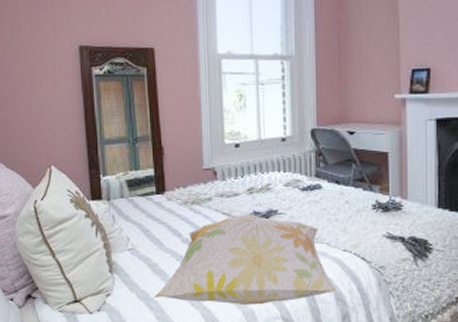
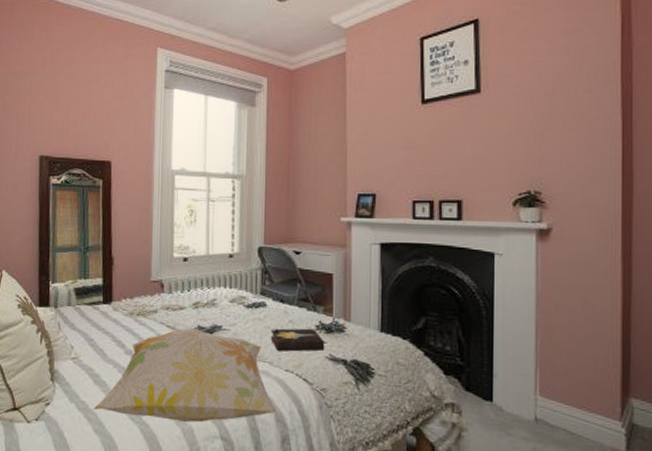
hardback book: none [327,208,385,232] -> present [270,328,328,352]

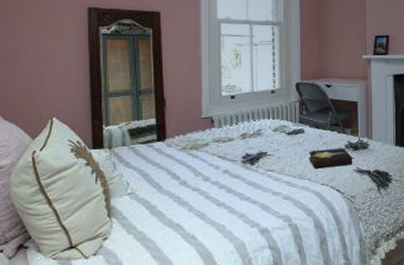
decorative pillow: present [93,328,277,423] -> none [151,156,316,239]

